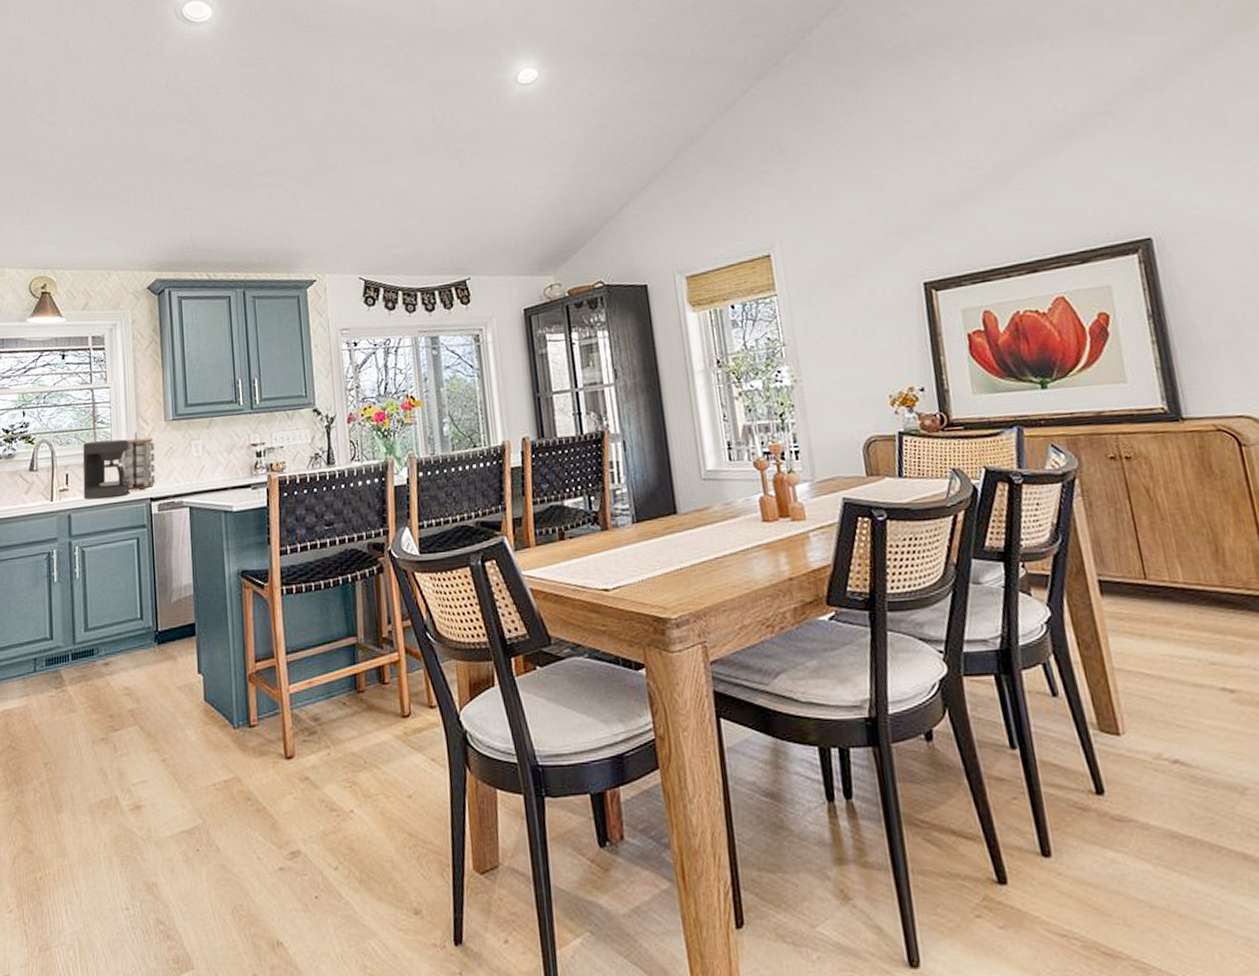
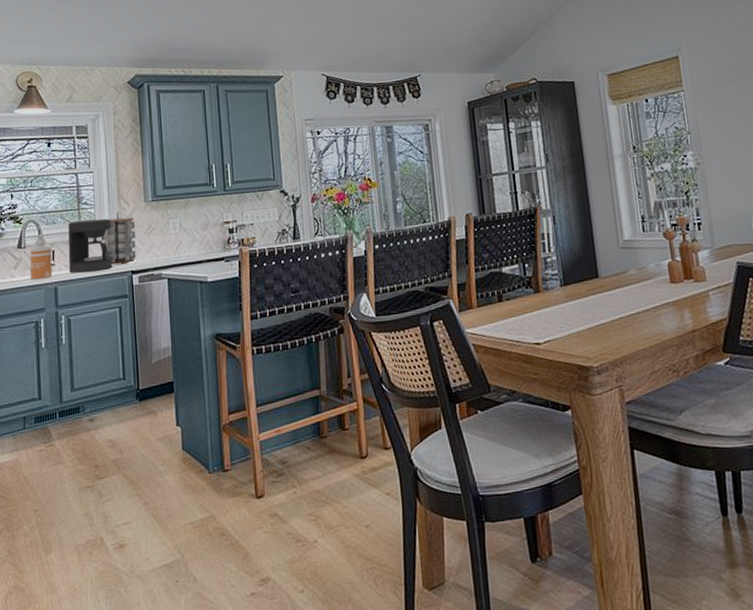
soap dispenser: none [42,455,66,508] -> present [30,234,53,281]

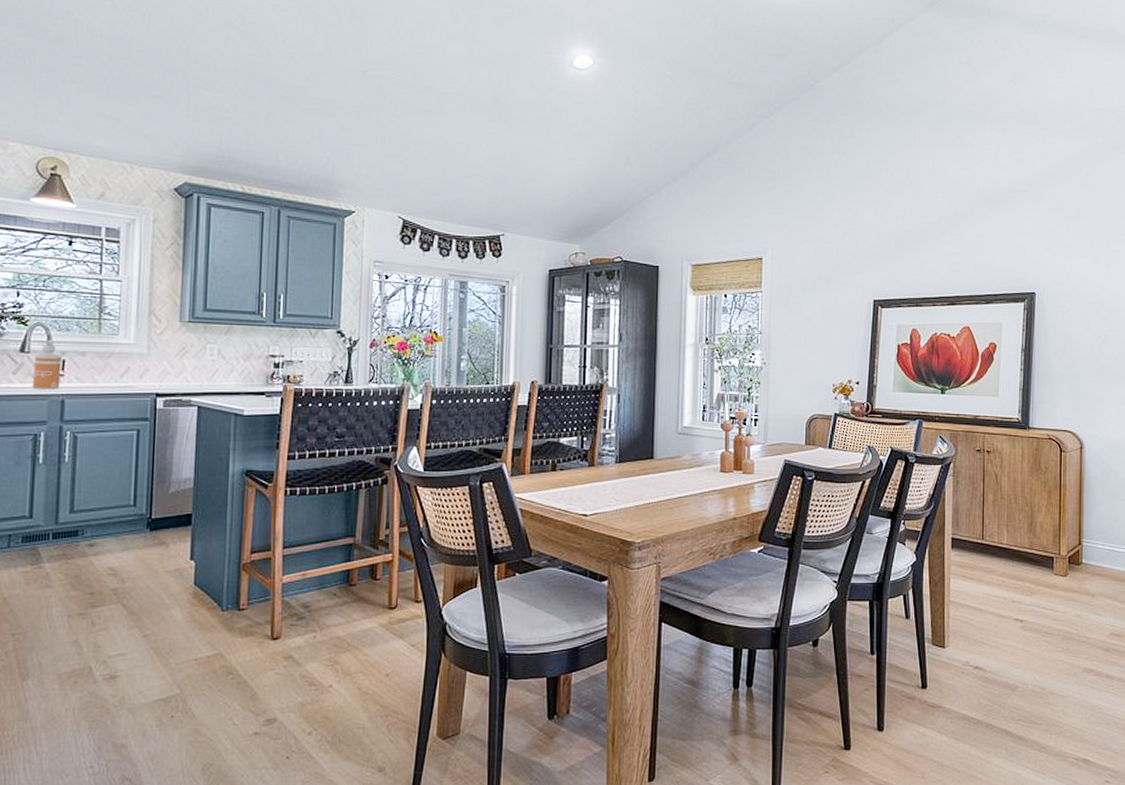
coffee maker: present [68,218,113,274] -> none [81,331,138,390]
spice rack: present [100,210,137,265] -> none [122,327,166,385]

